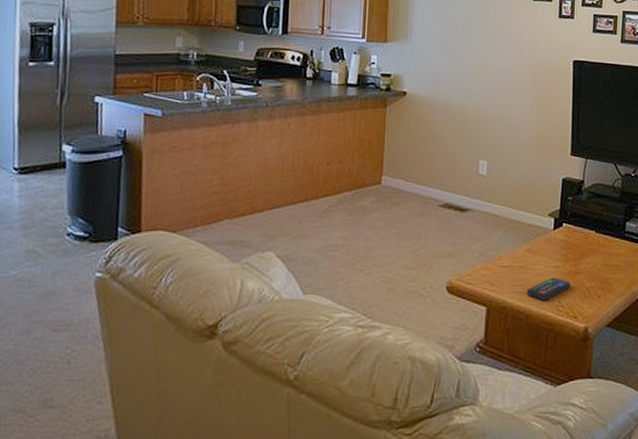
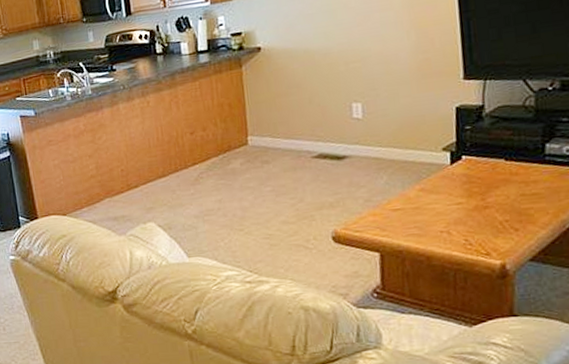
remote control: present [527,277,571,300] -> none [425,215,479,240]

